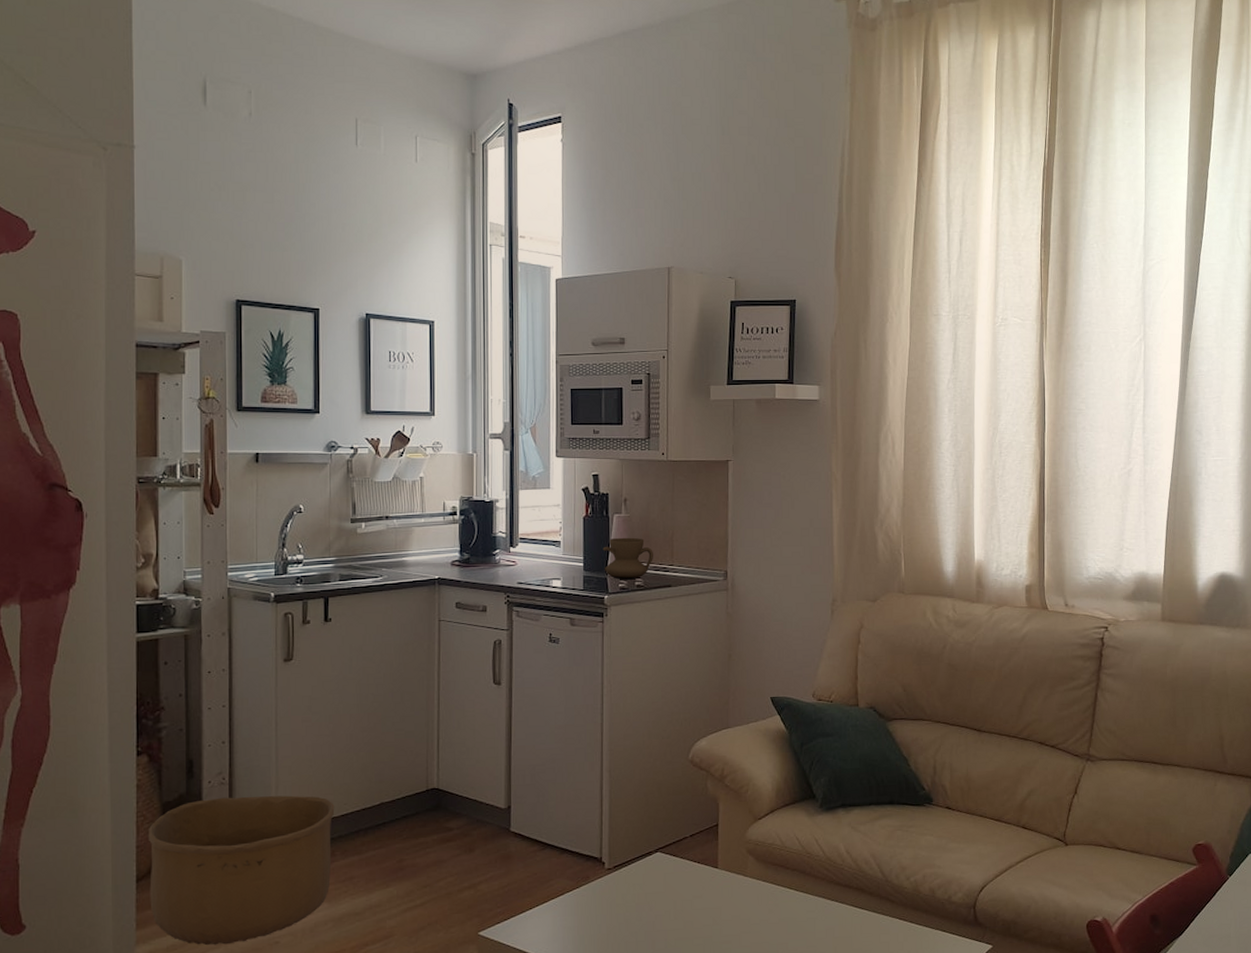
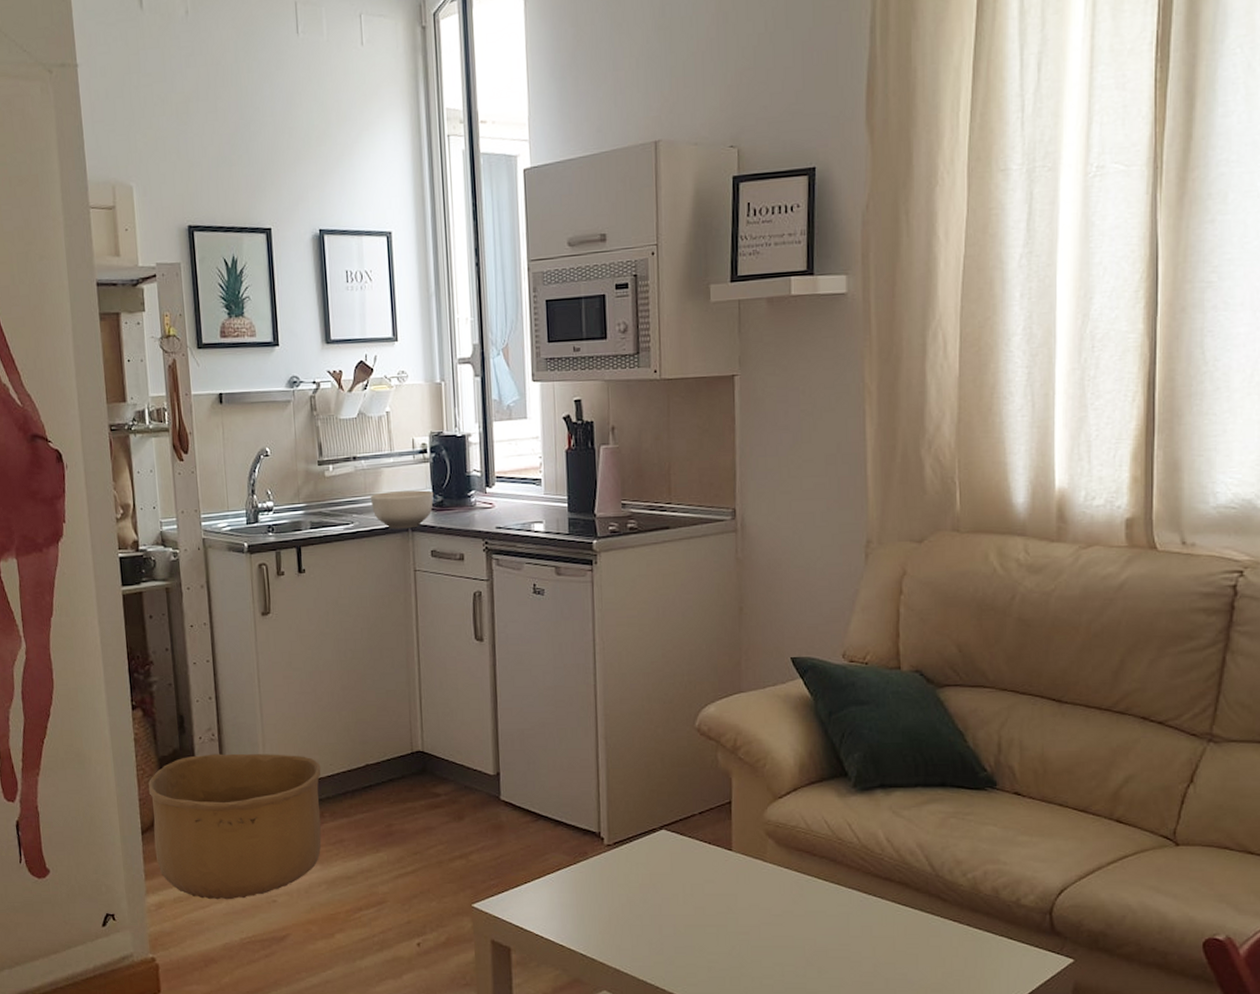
bowl: none [400,548,462,583] -> present [370,490,434,529]
ceramic jug: present [602,537,653,580] -> none [588,472,648,522]

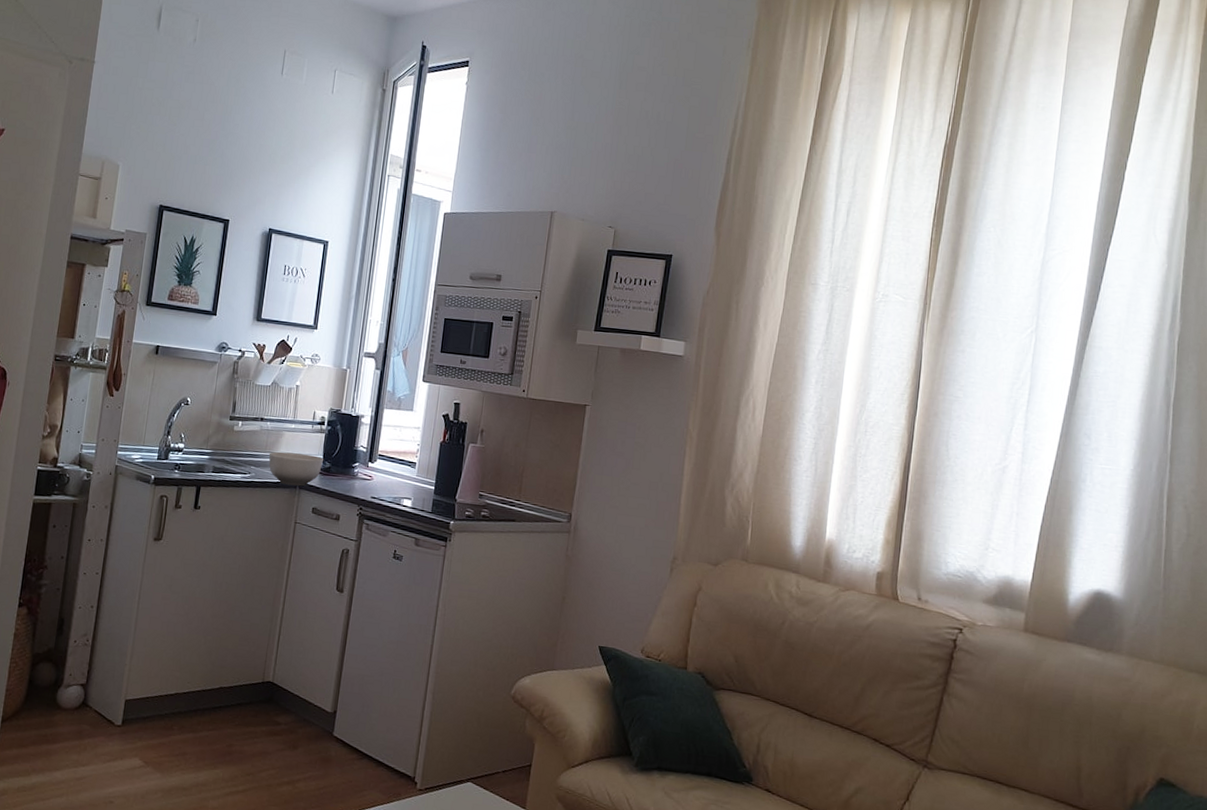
basket: present [148,753,322,900] -> none [9,656,179,796]

